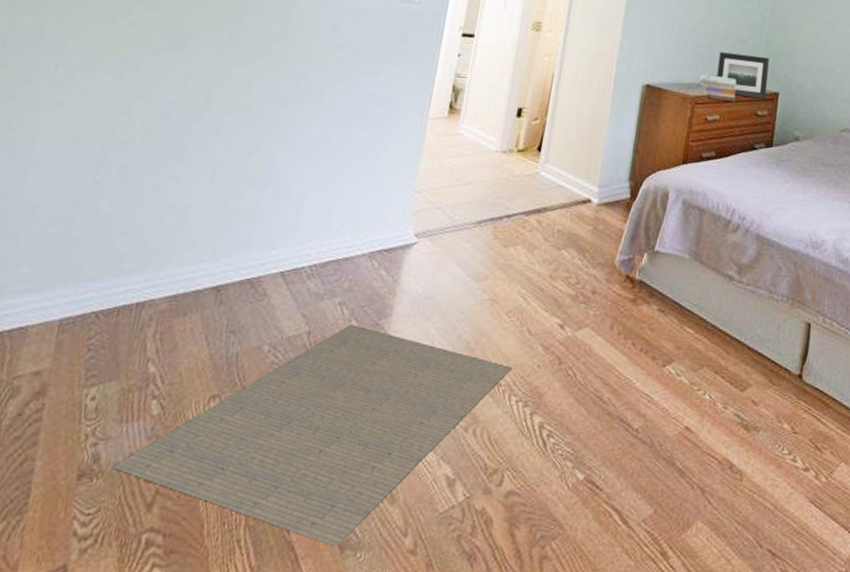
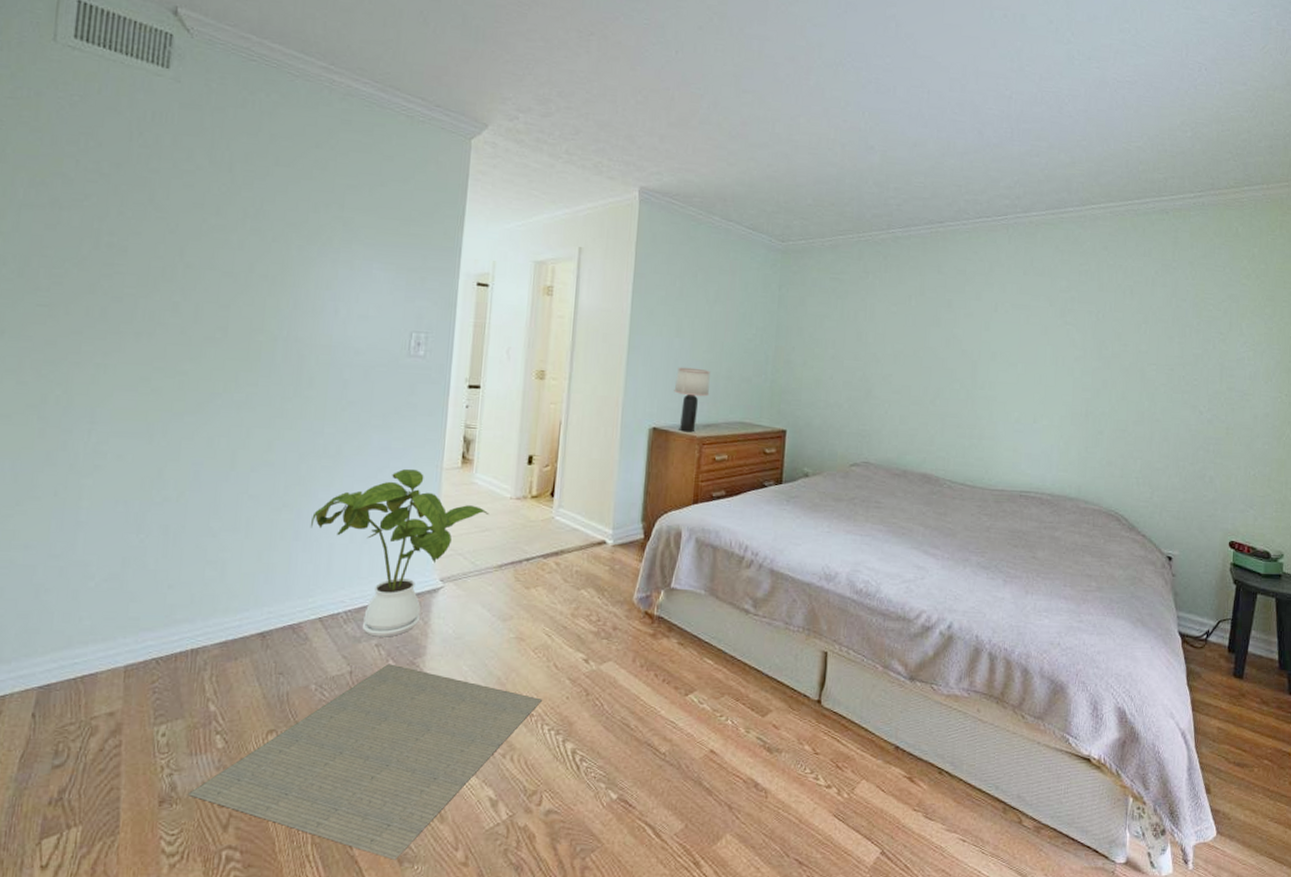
house plant: none [281,116,473,295] -> present [310,469,489,637]
table lamp: none [669,25,707,91] -> present [674,367,710,433]
books: present [699,73,737,102] -> none [705,414,743,441]
picture frame: present [716,52,770,99] -> none [722,392,775,437]

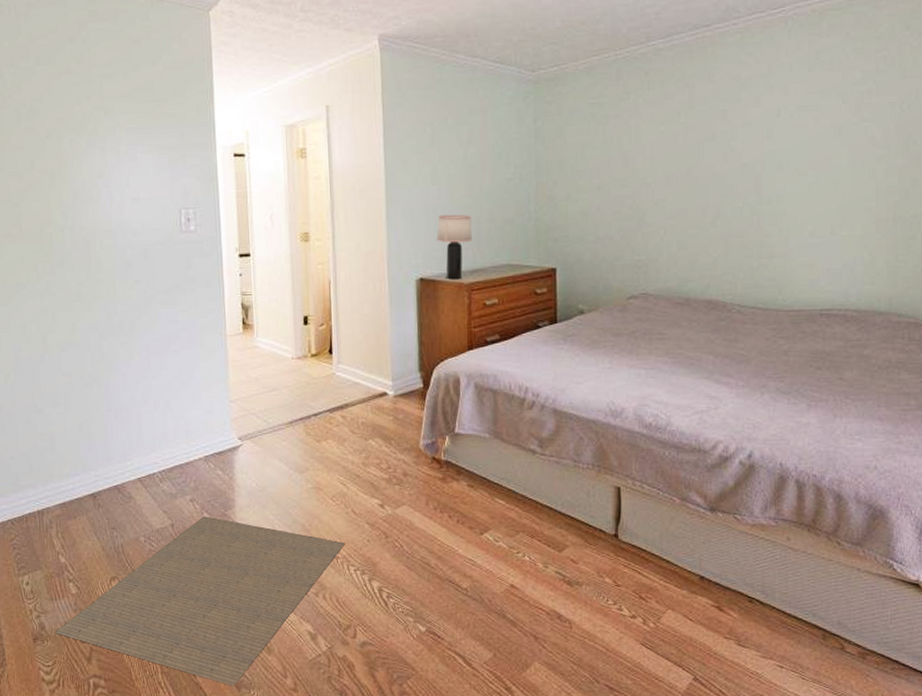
house plant: present [310,469,489,637] -> none [118,338,275,493]

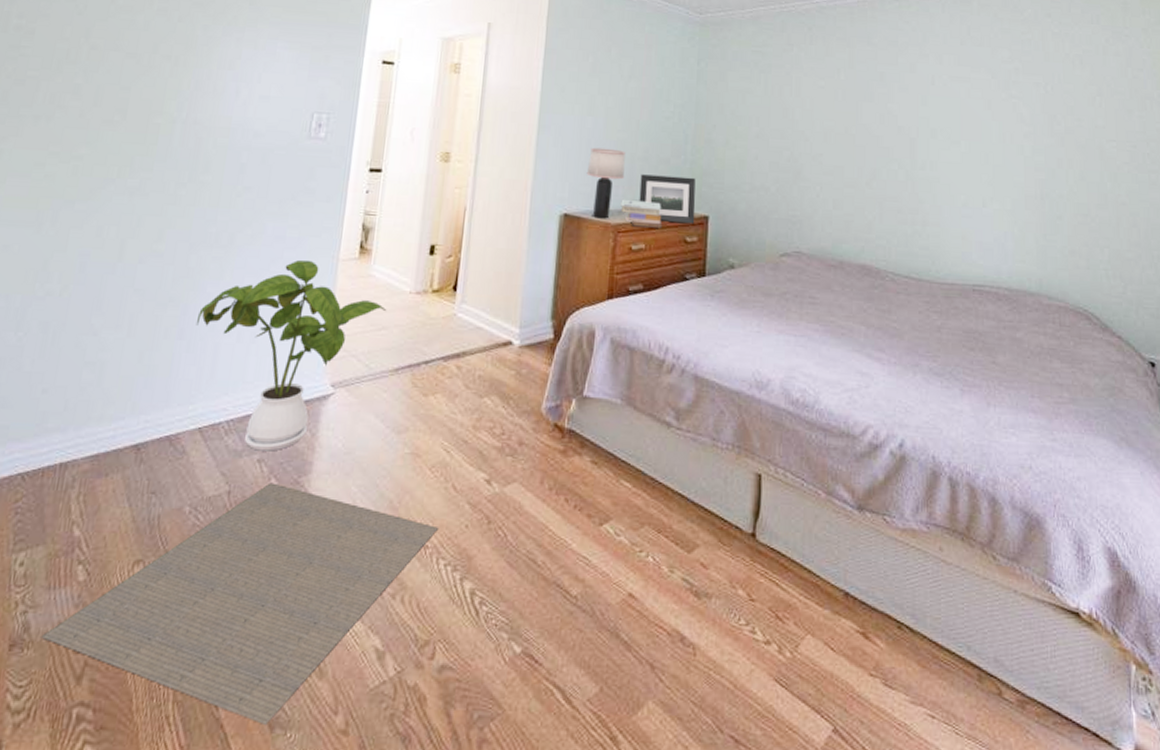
house plant: none [118,338,275,493] -> present [195,260,387,452]
books: none [471,259,512,284] -> present [620,199,662,228]
picture frame: none [488,233,543,278] -> present [639,174,696,224]

